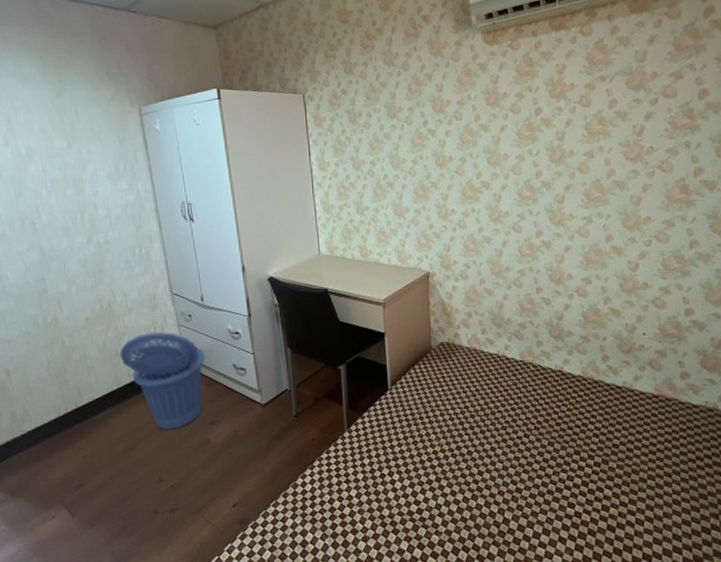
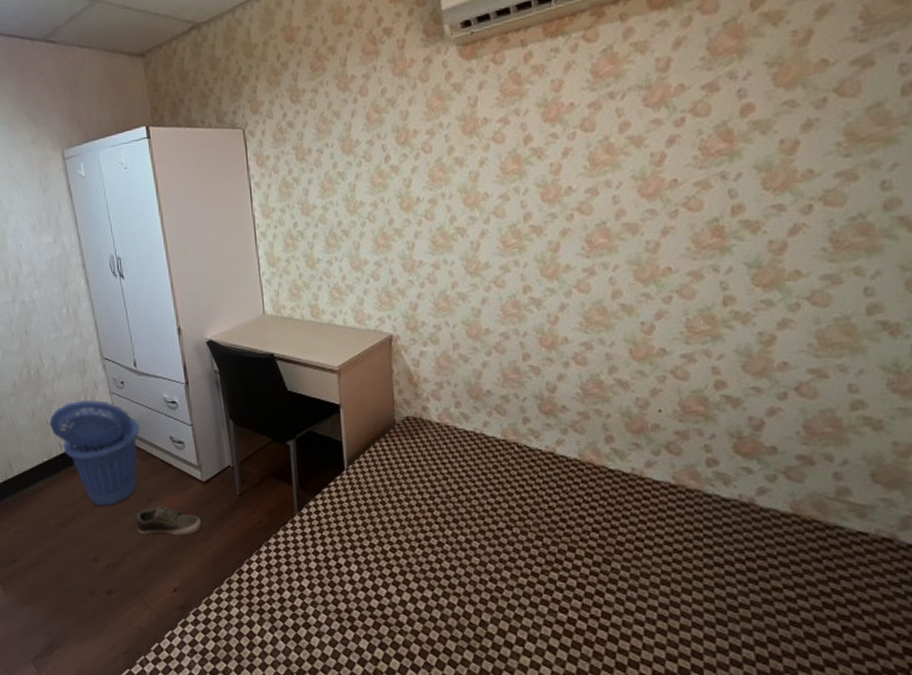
shoe: none [199,427,261,455] -> present [136,505,202,536]

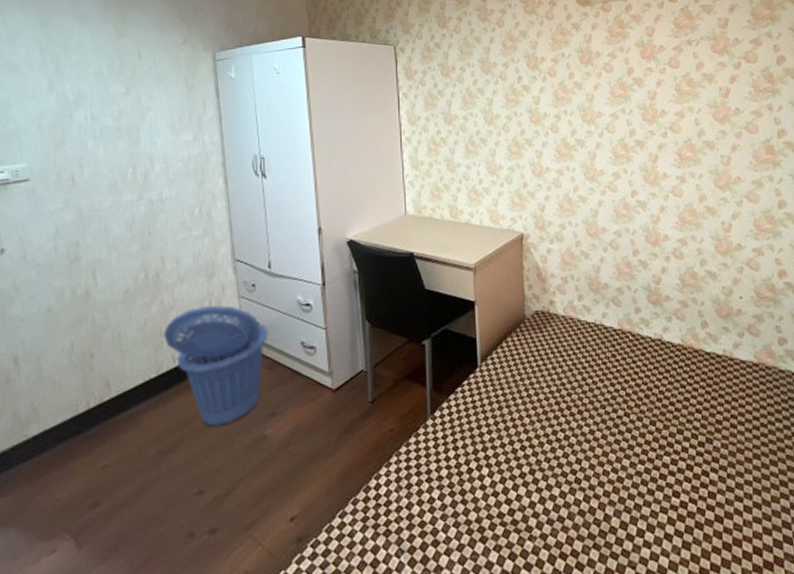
shoe: present [136,505,202,536] -> none [254,420,328,456]

